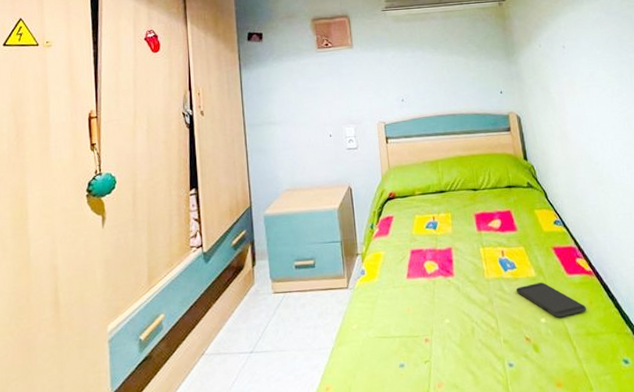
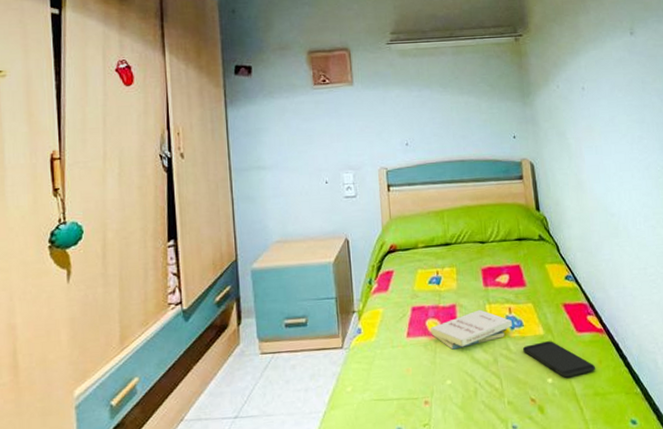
books: none [429,252,506,290] -> present [431,309,513,350]

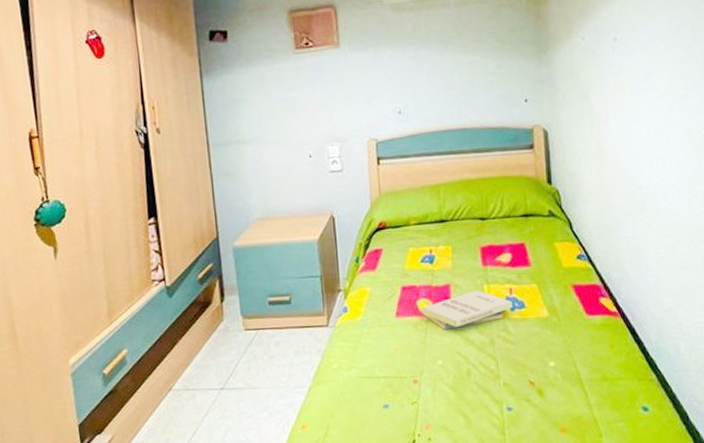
mobile phone: present [522,341,596,378] -> none [522,323,606,362]

